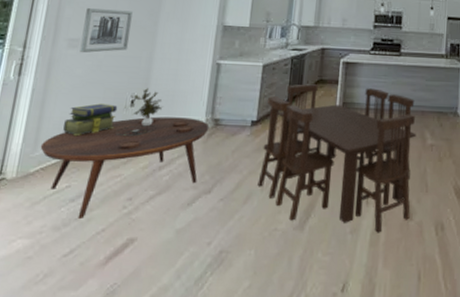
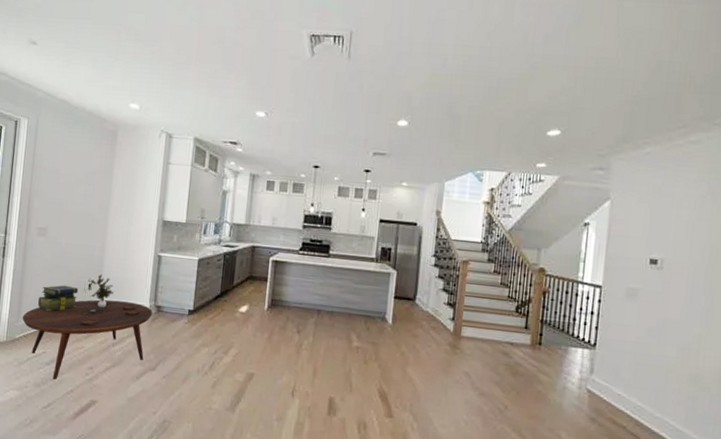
wall art: present [79,8,133,53] -> none [47,201,87,241]
dining set: present [257,84,416,233] -> none [194,279,343,424]

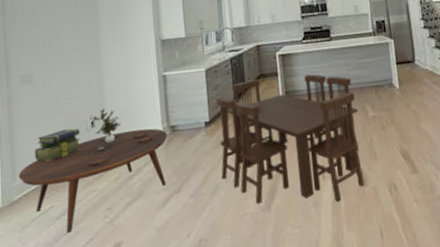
dining set: none [194,279,343,424] -> present [216,74,365,204]

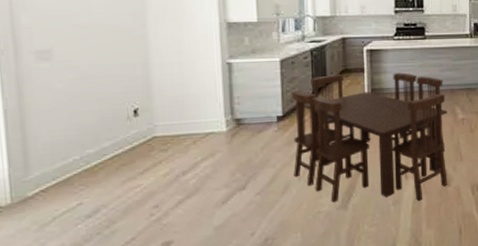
coffee table: present [18,128,168,233] -> none [33,120,231,232]
stack of books: present [35,128,81,162] -> none [56,116,120,154]
potted plant: present [89,108,122,143] -> none [131,96,174,135]

